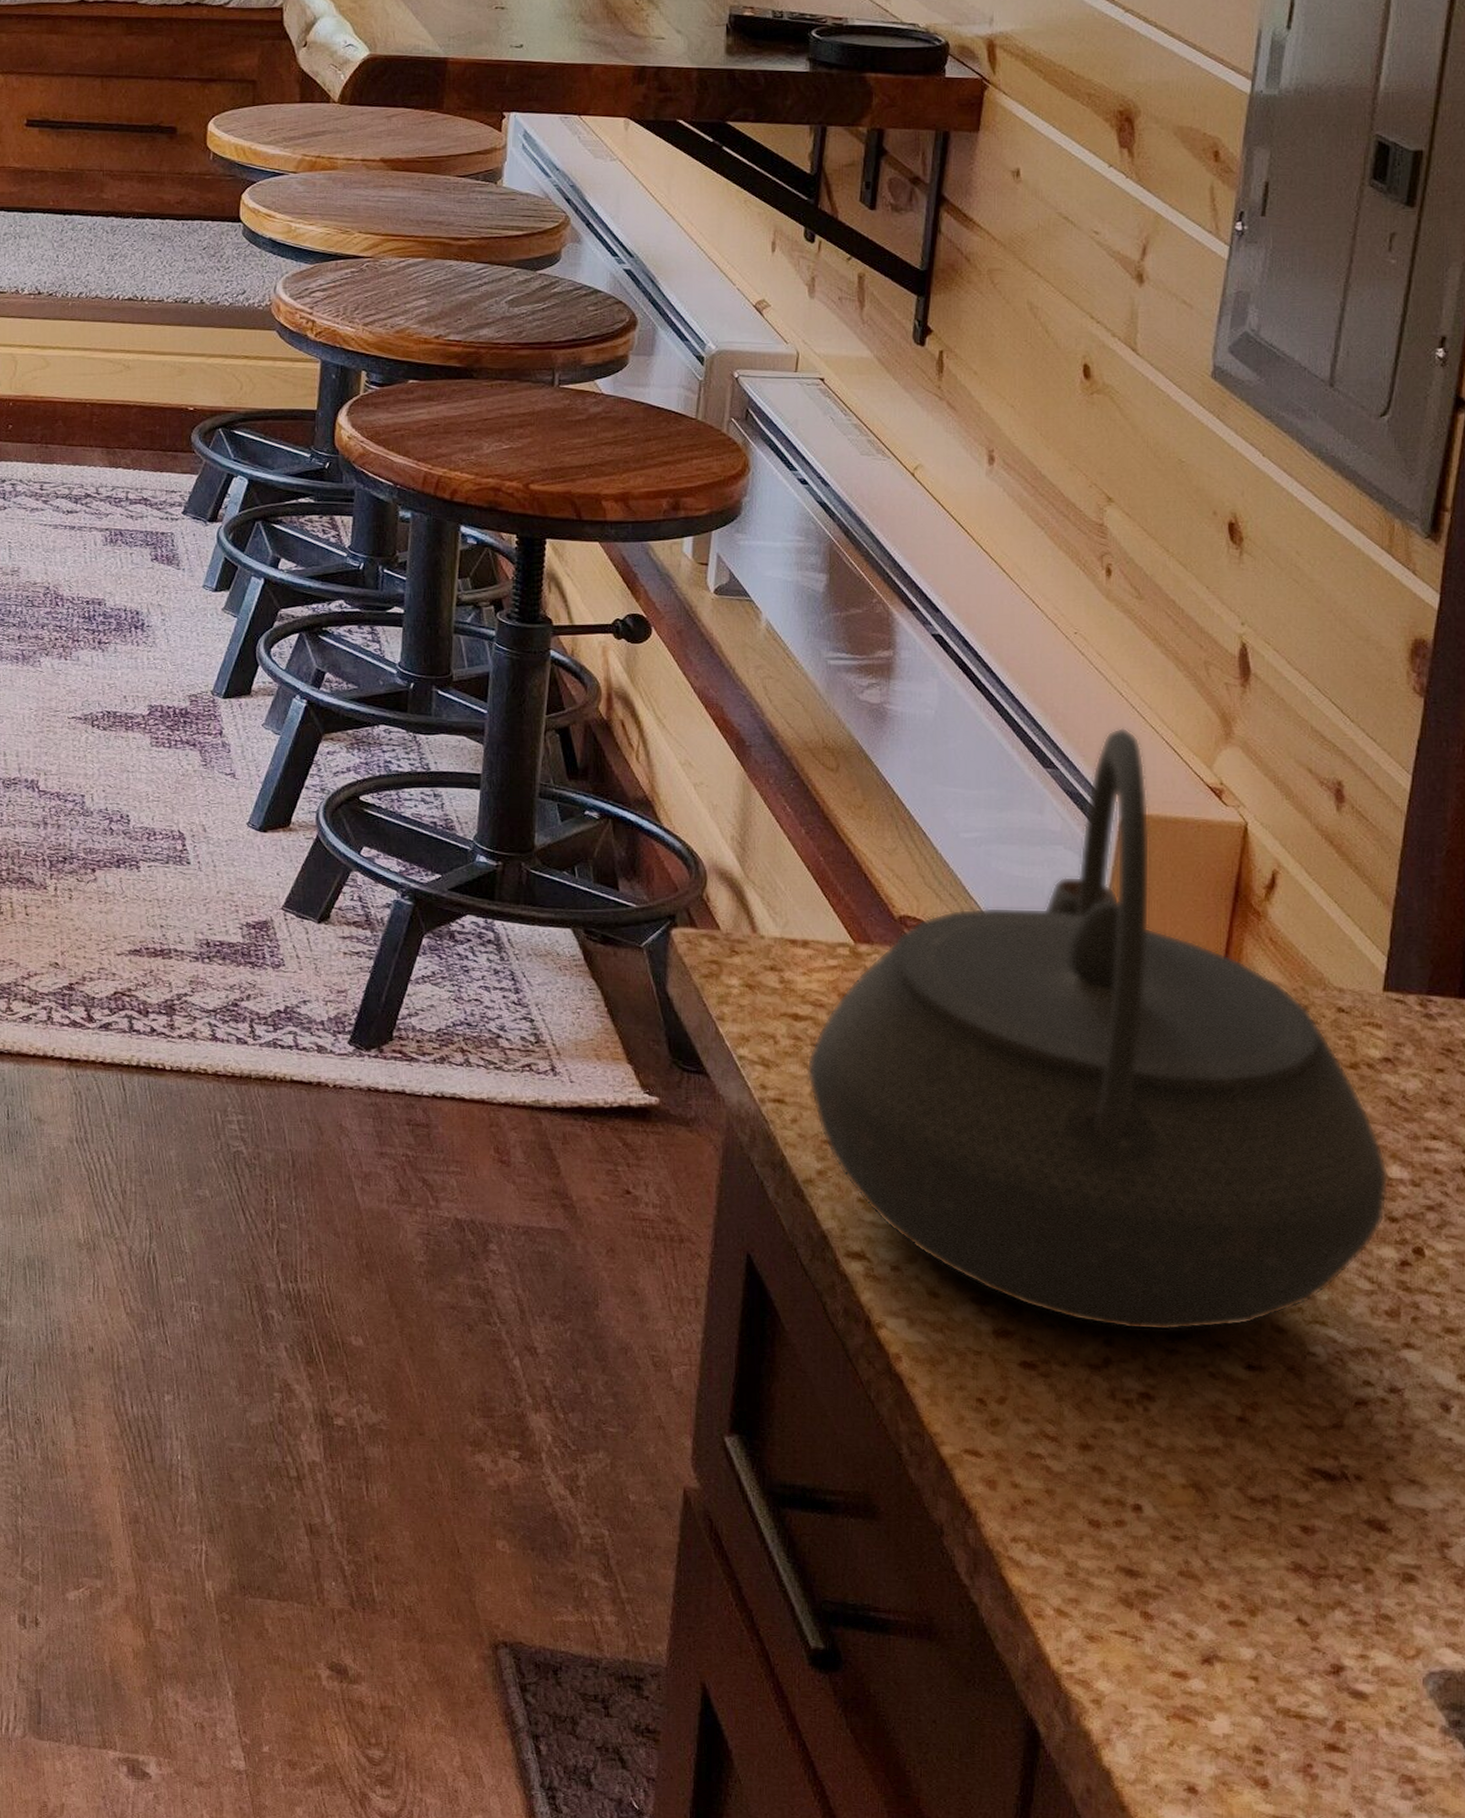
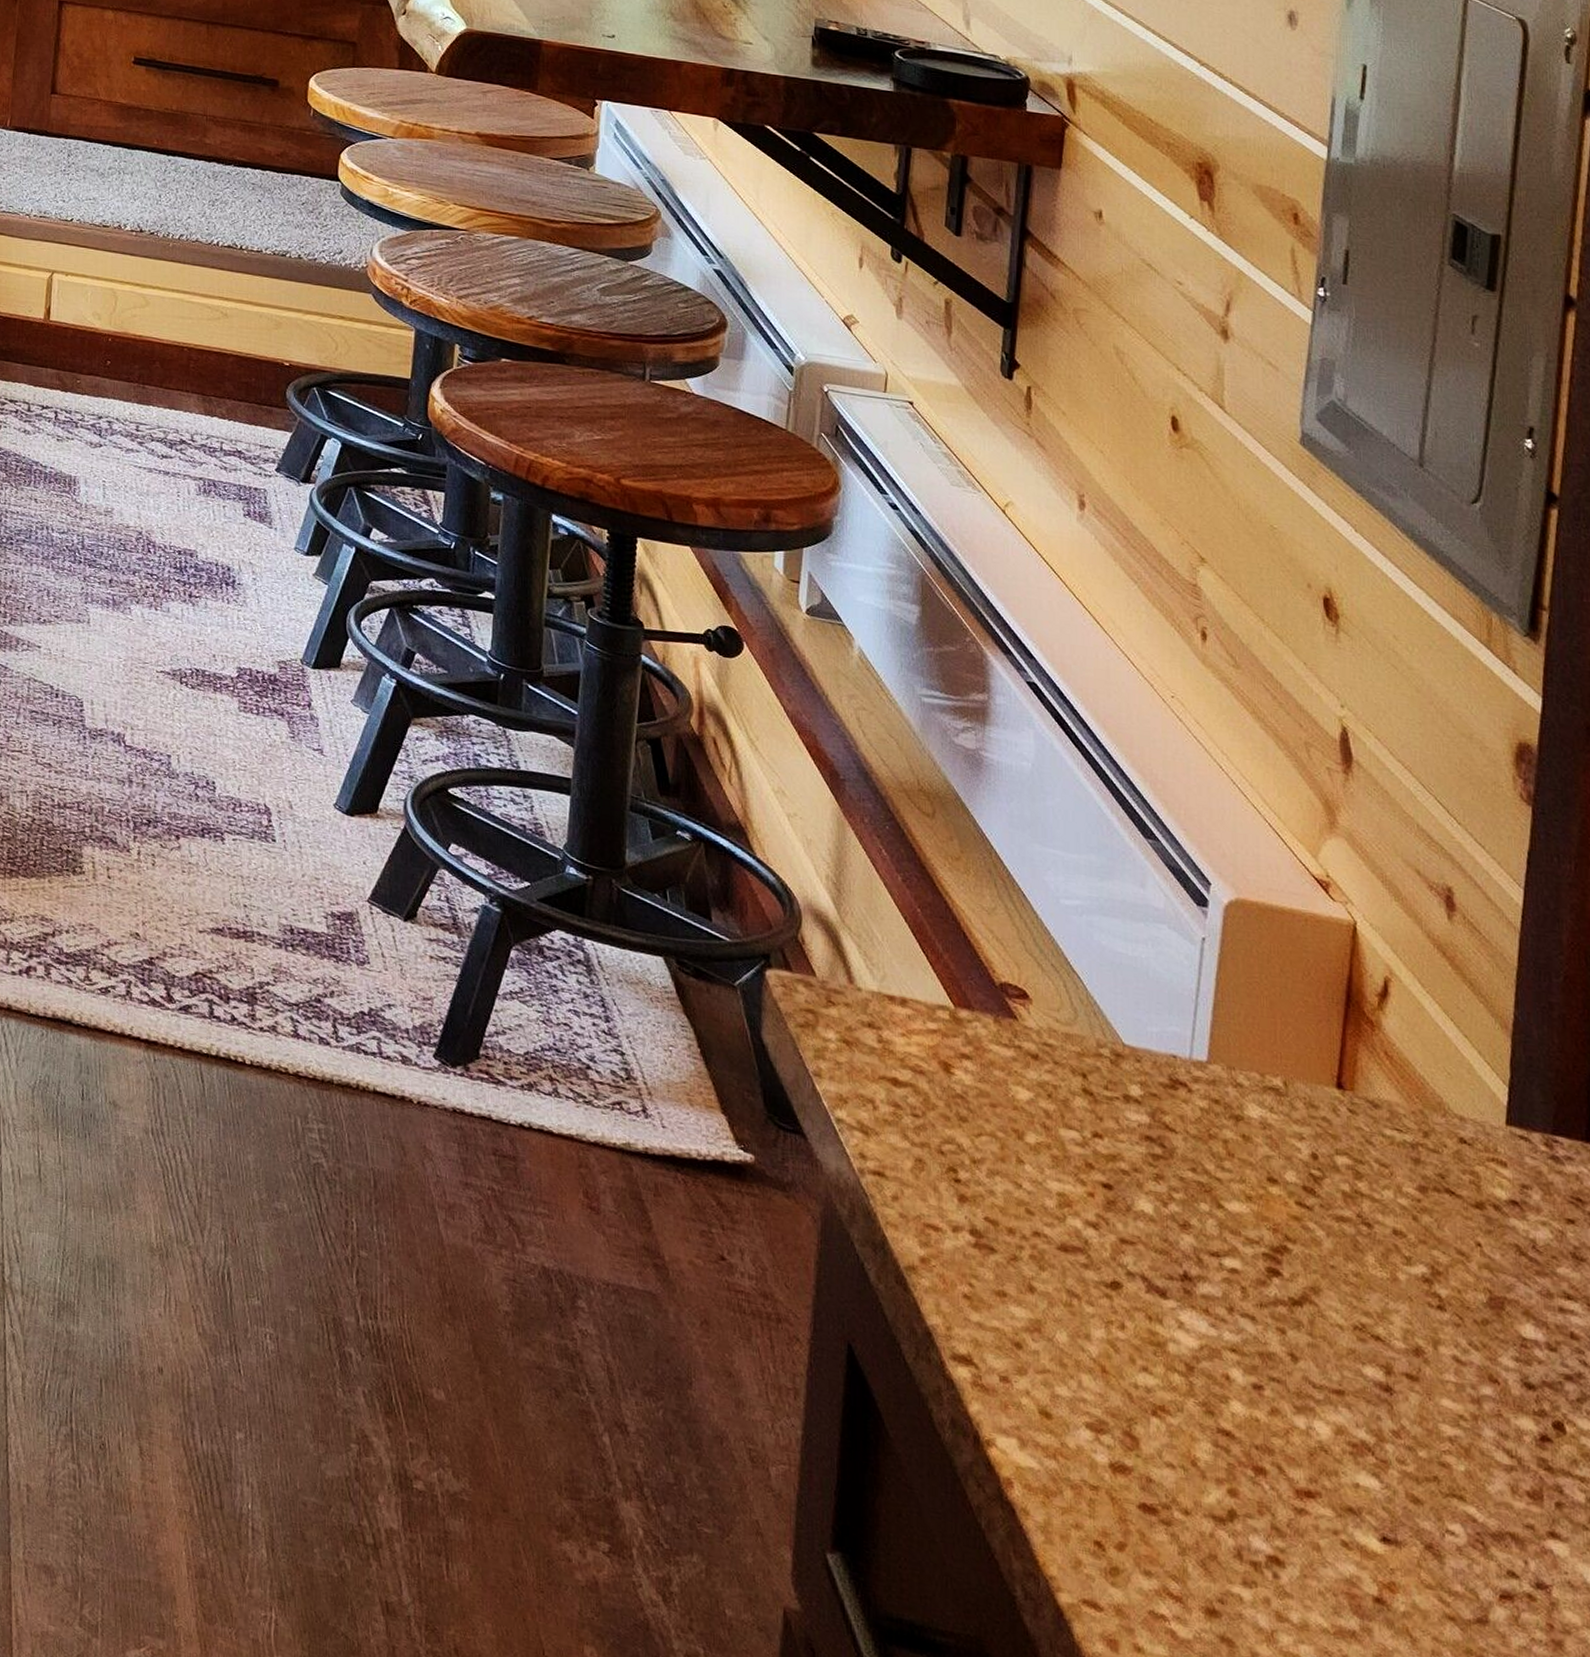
kettle: present [806,727,1389,1331] -> none [907,803,1523,1491]

